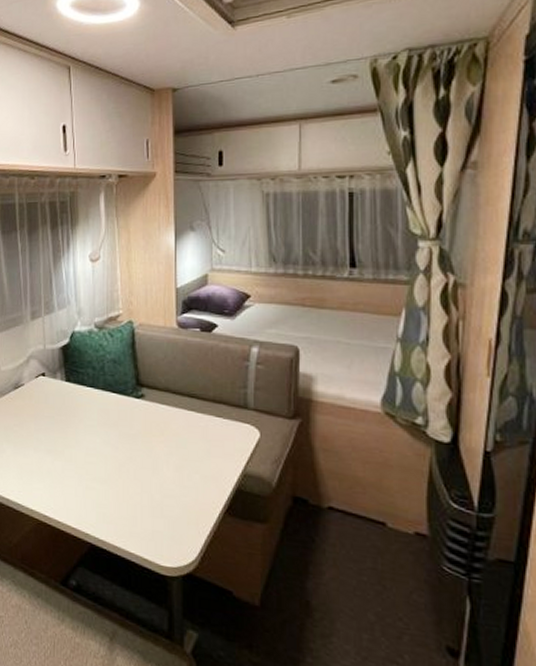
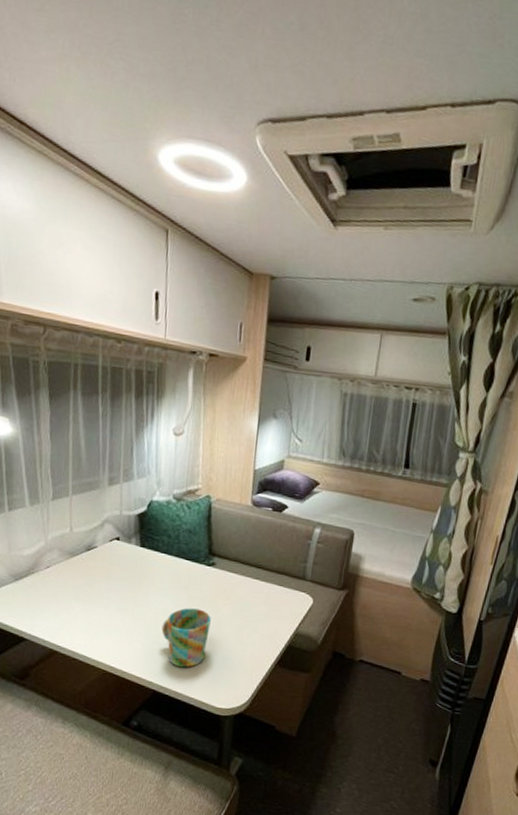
mug: none [94,447,145,517] -> present [161,608,211,668]

